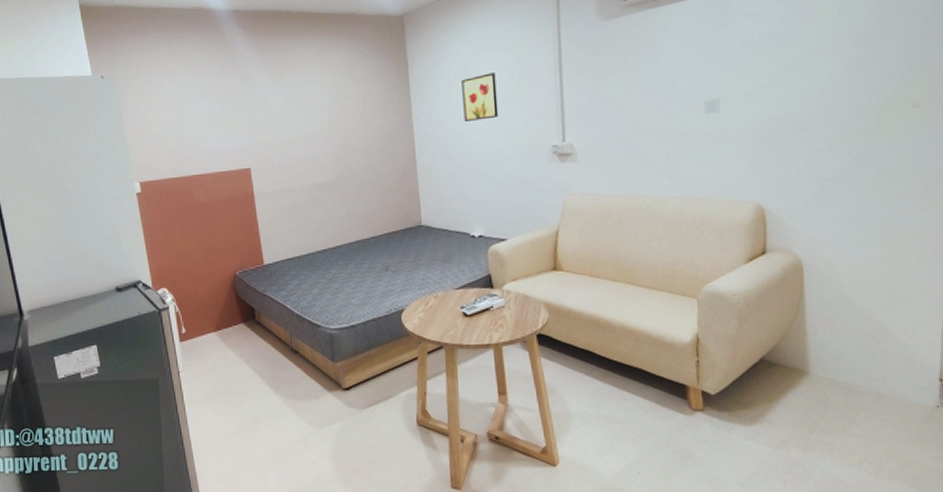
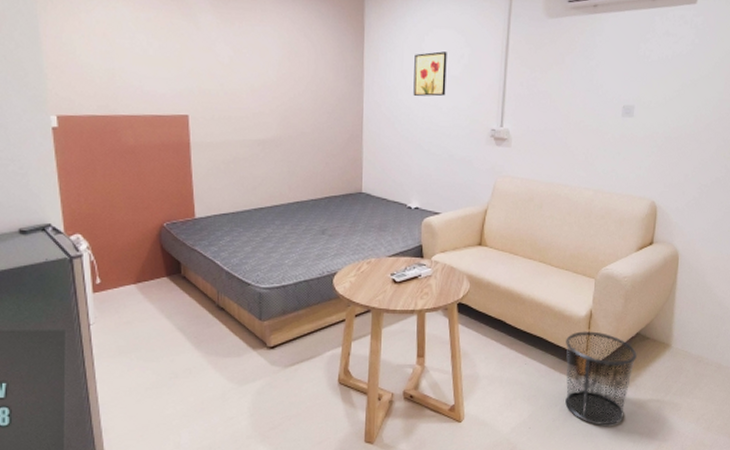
waste bin: none [670,359,764,471] -> present [565,331,637,426]

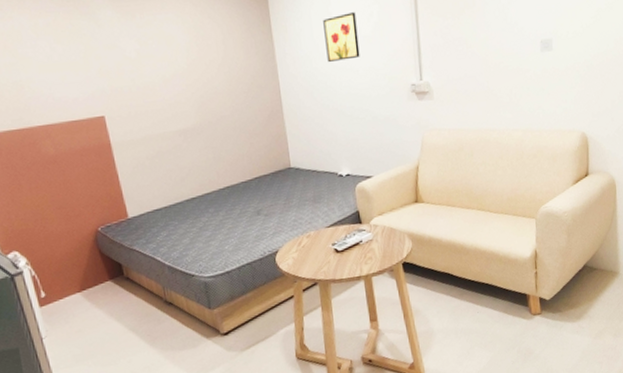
waste bin: present [565,331,637,426] -> none [514,270,587,361]

